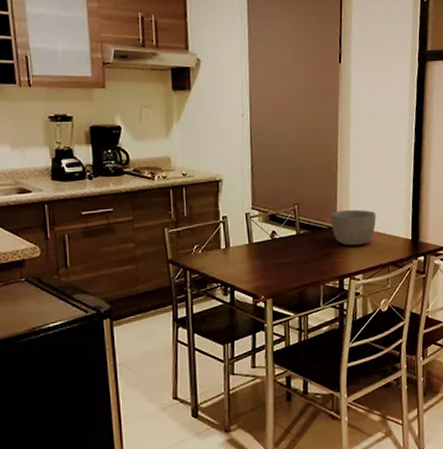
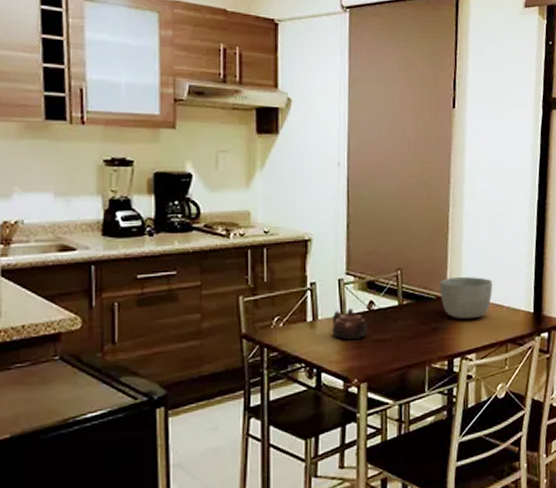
teapot: none [241,238,272,264] -> present [331,308,368,341]

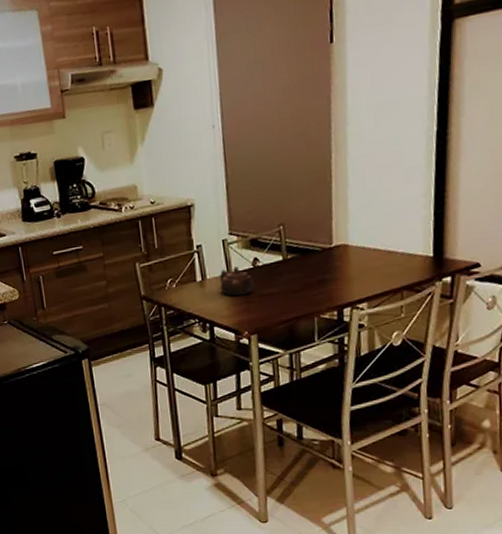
bowl: present [439,276,493,320] -> none [324,224,385,270]

